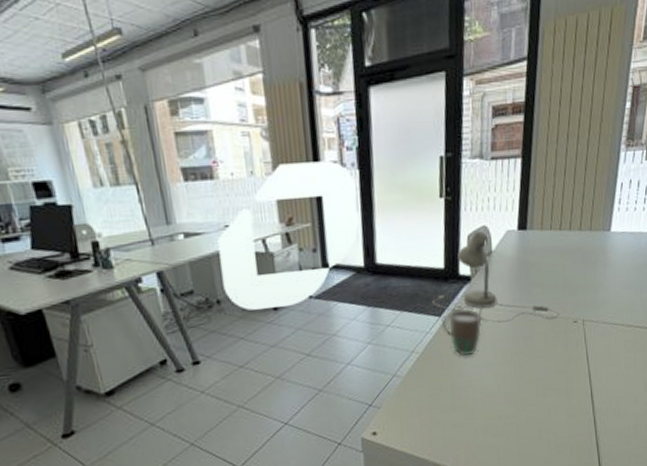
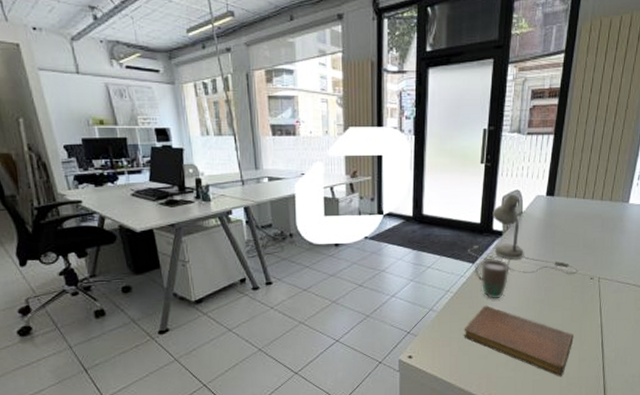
notebook: none [434,364,560,438] -> present [464,305,574,377]

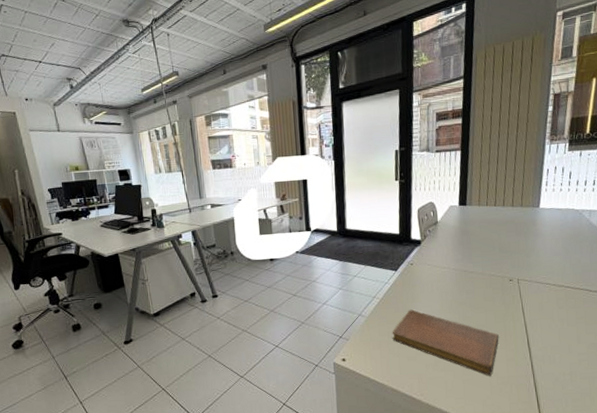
desk lamp: present [468,194,578,274] -> none [390,206,497,278]
mug: present [474,258,509,298] -> none [397,265,431,303]

